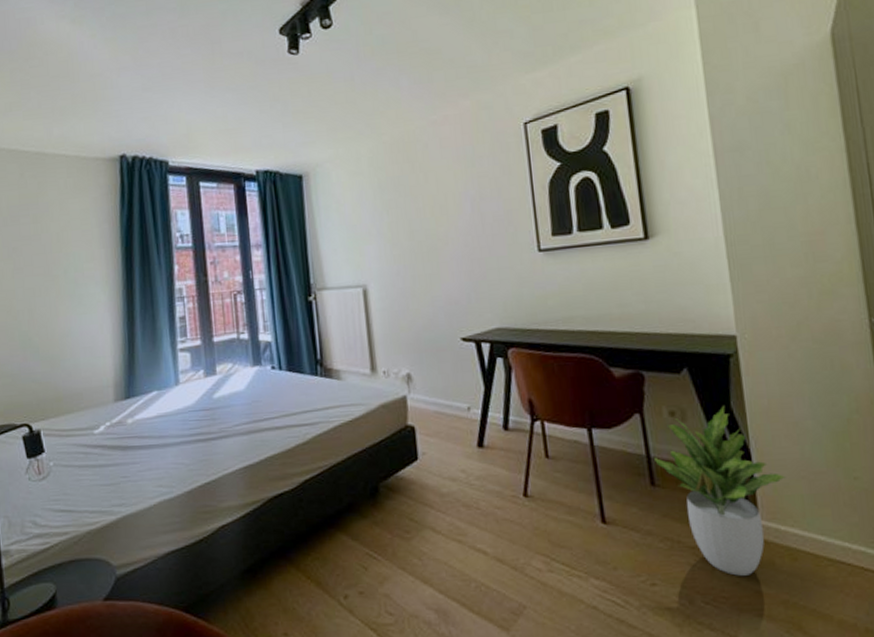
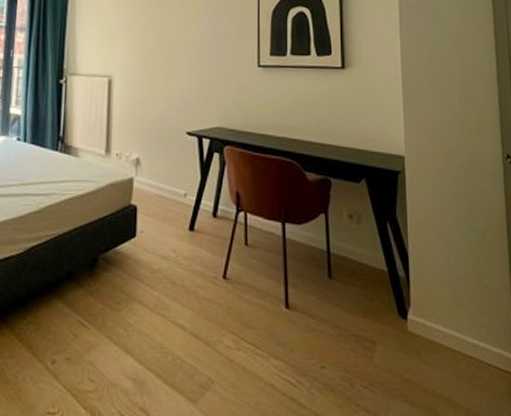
potted plant: present [654,405,787,576] -> none [333,213,435,364]

